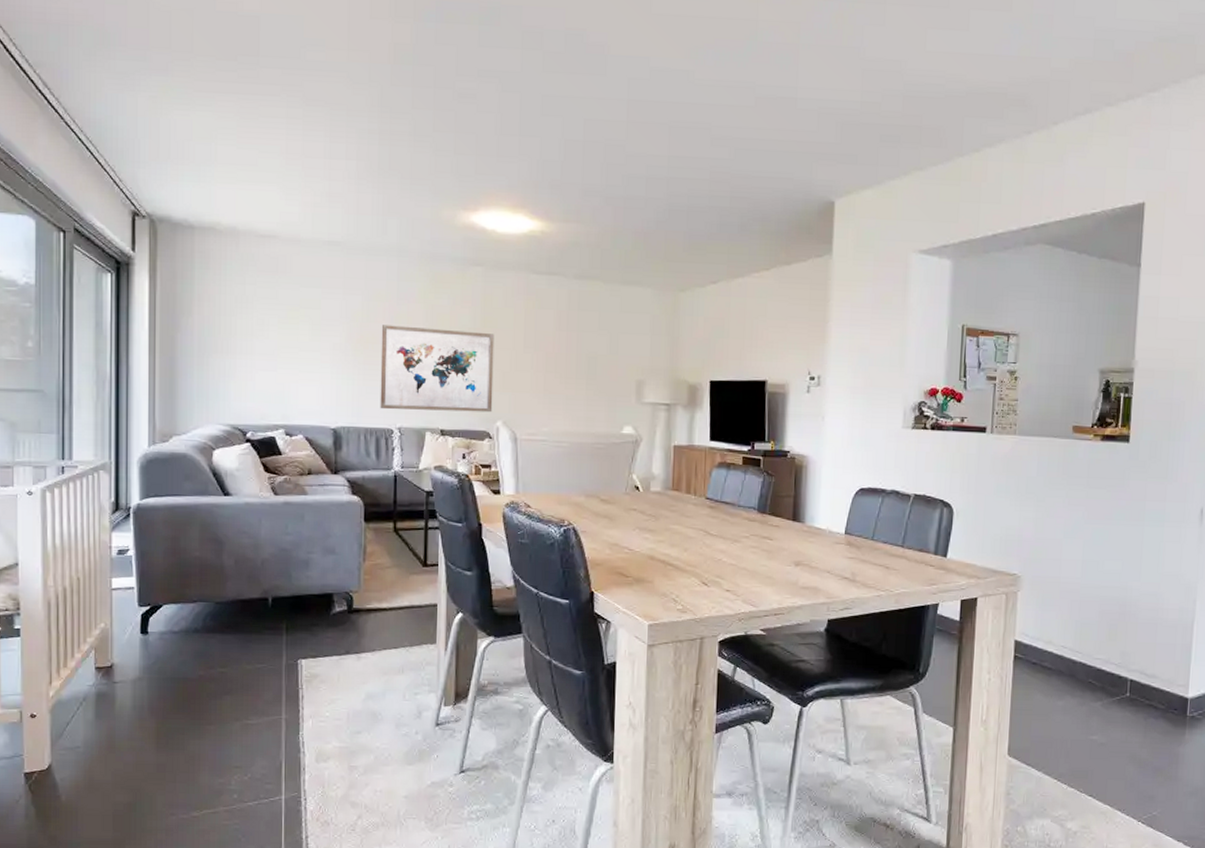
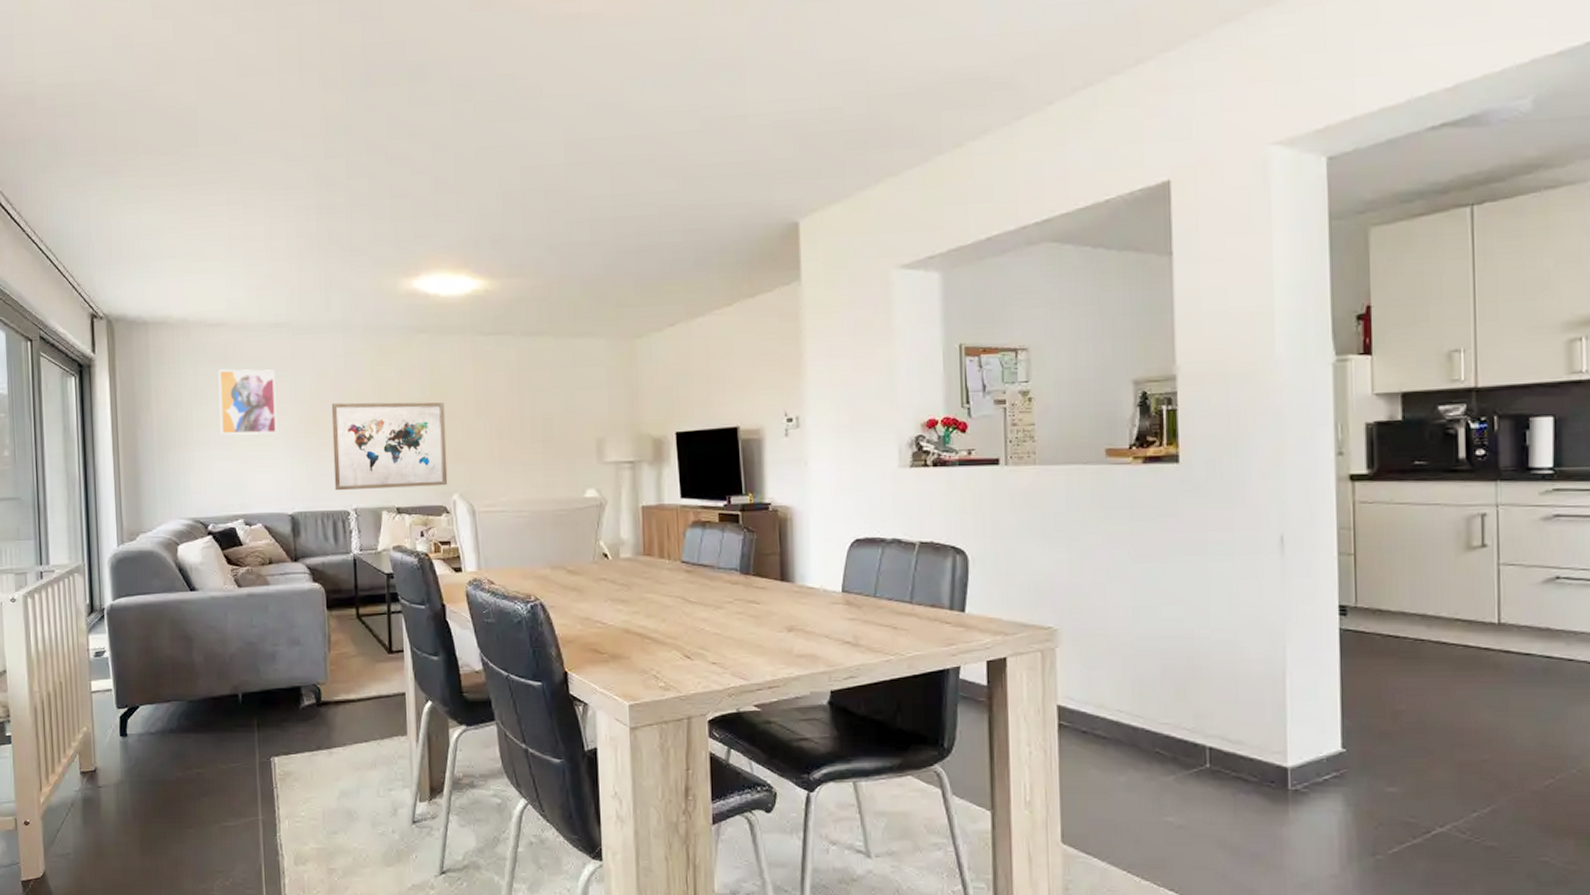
wall art: none [265,281,326,349] -> present [218,369,277,435]

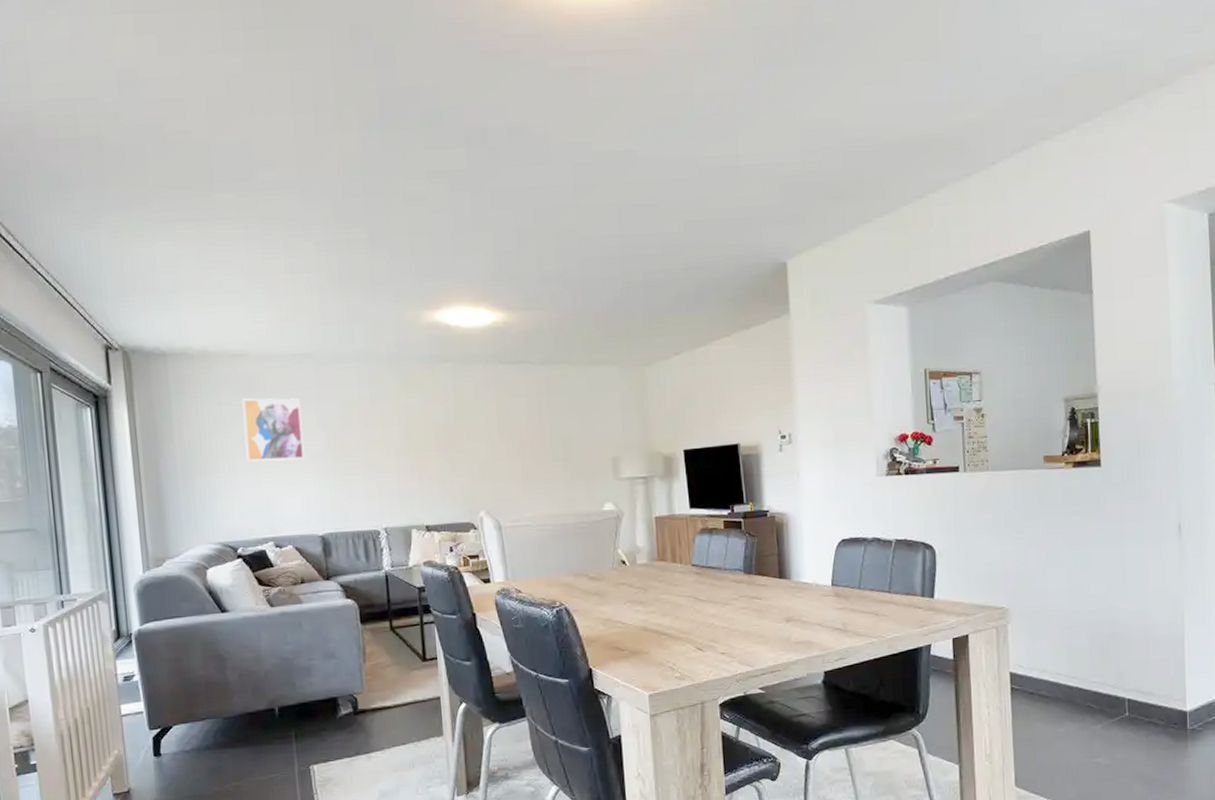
wall art: present [331,402,448,491] -> none [358,426,475,512]

